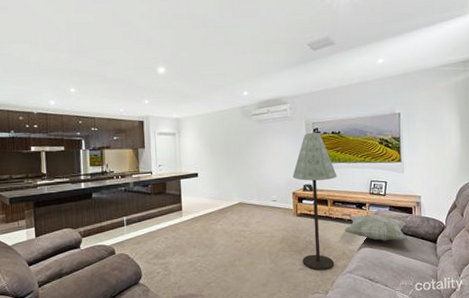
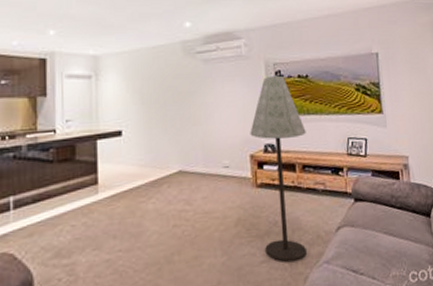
decorative pillow: present [343,214,408,241] -> none [317,181,397,217]

